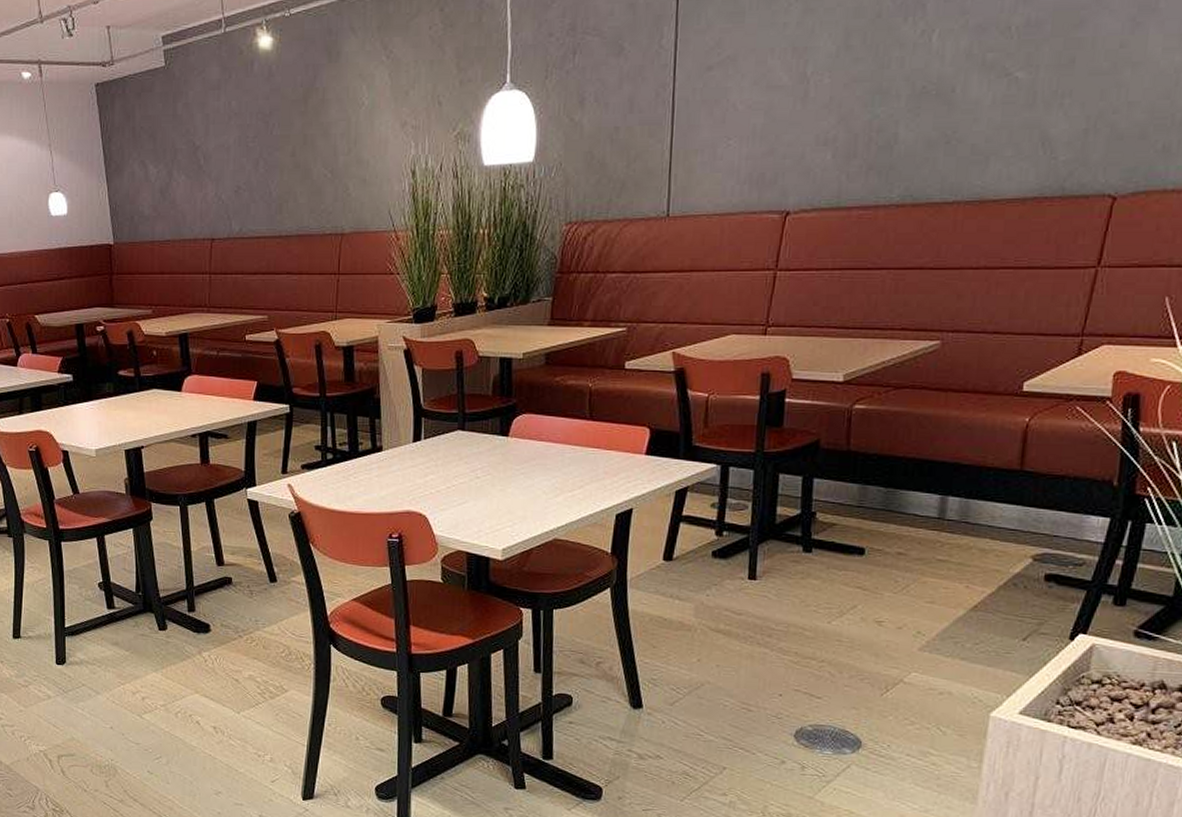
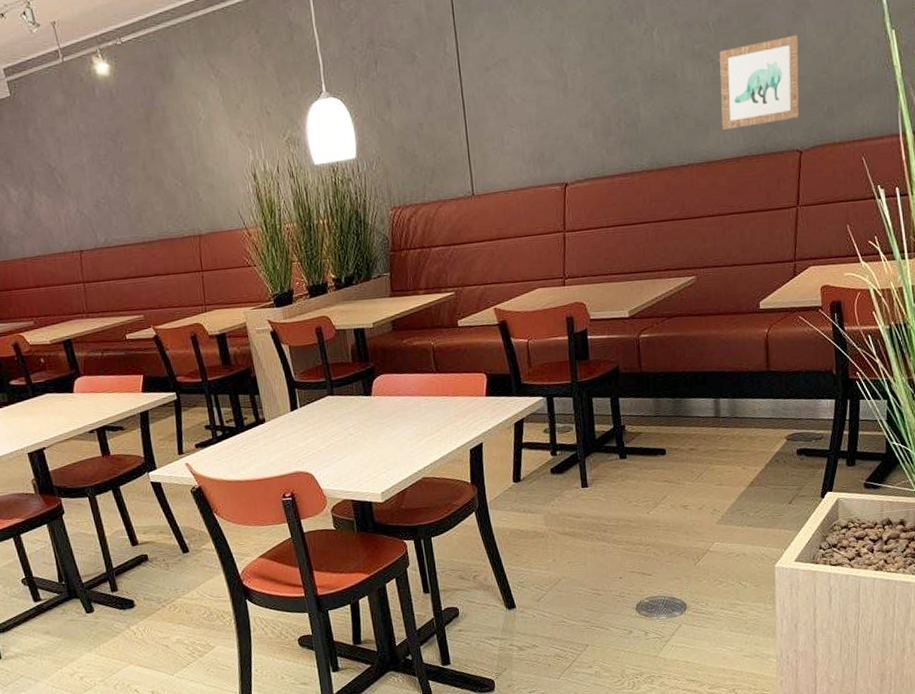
wall art: none [1007,48,1137,162] -> present [719,35,800,130]

